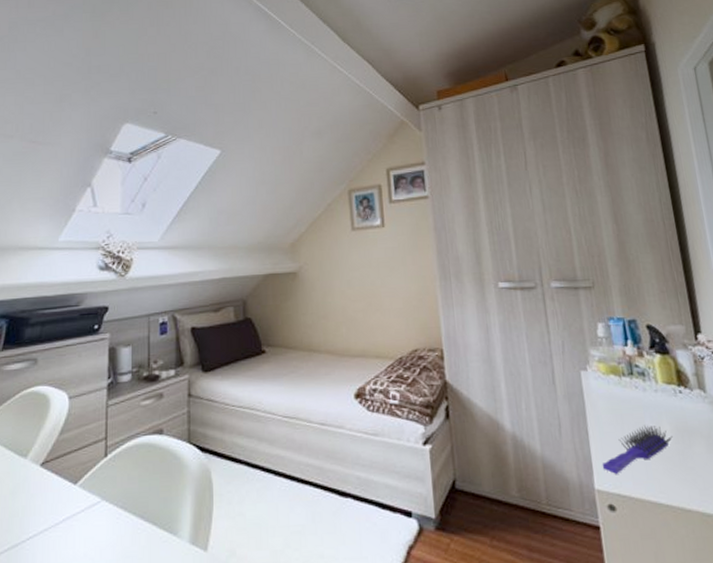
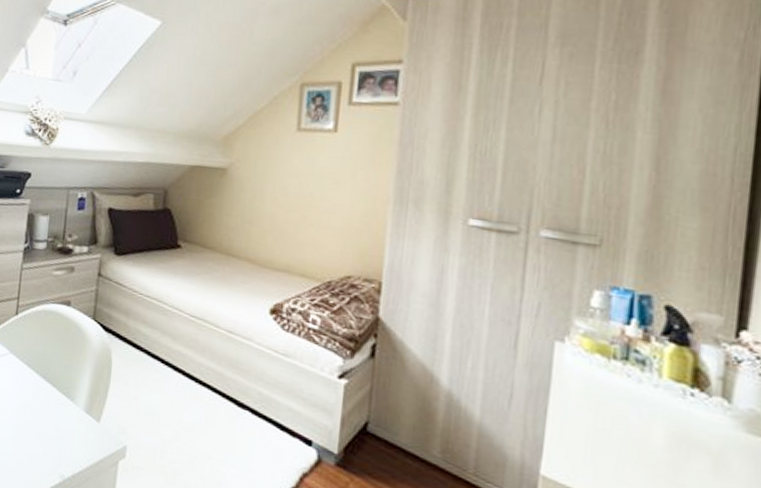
hairbrush: present [602,425,673,474] -> none [556,421,665,466]

